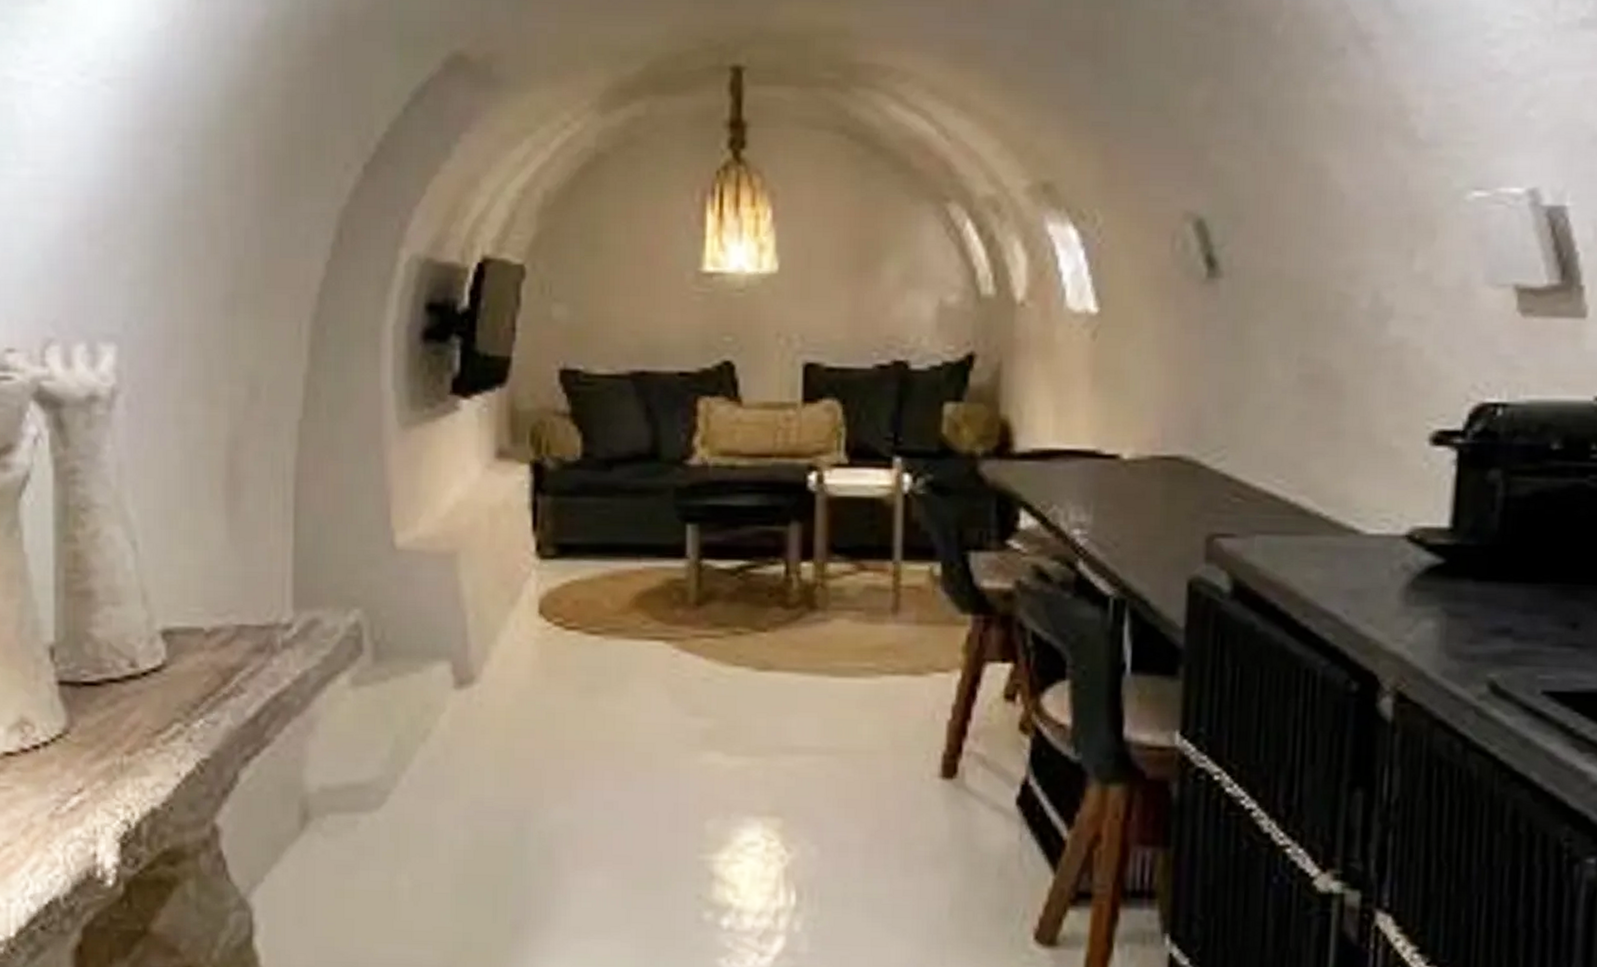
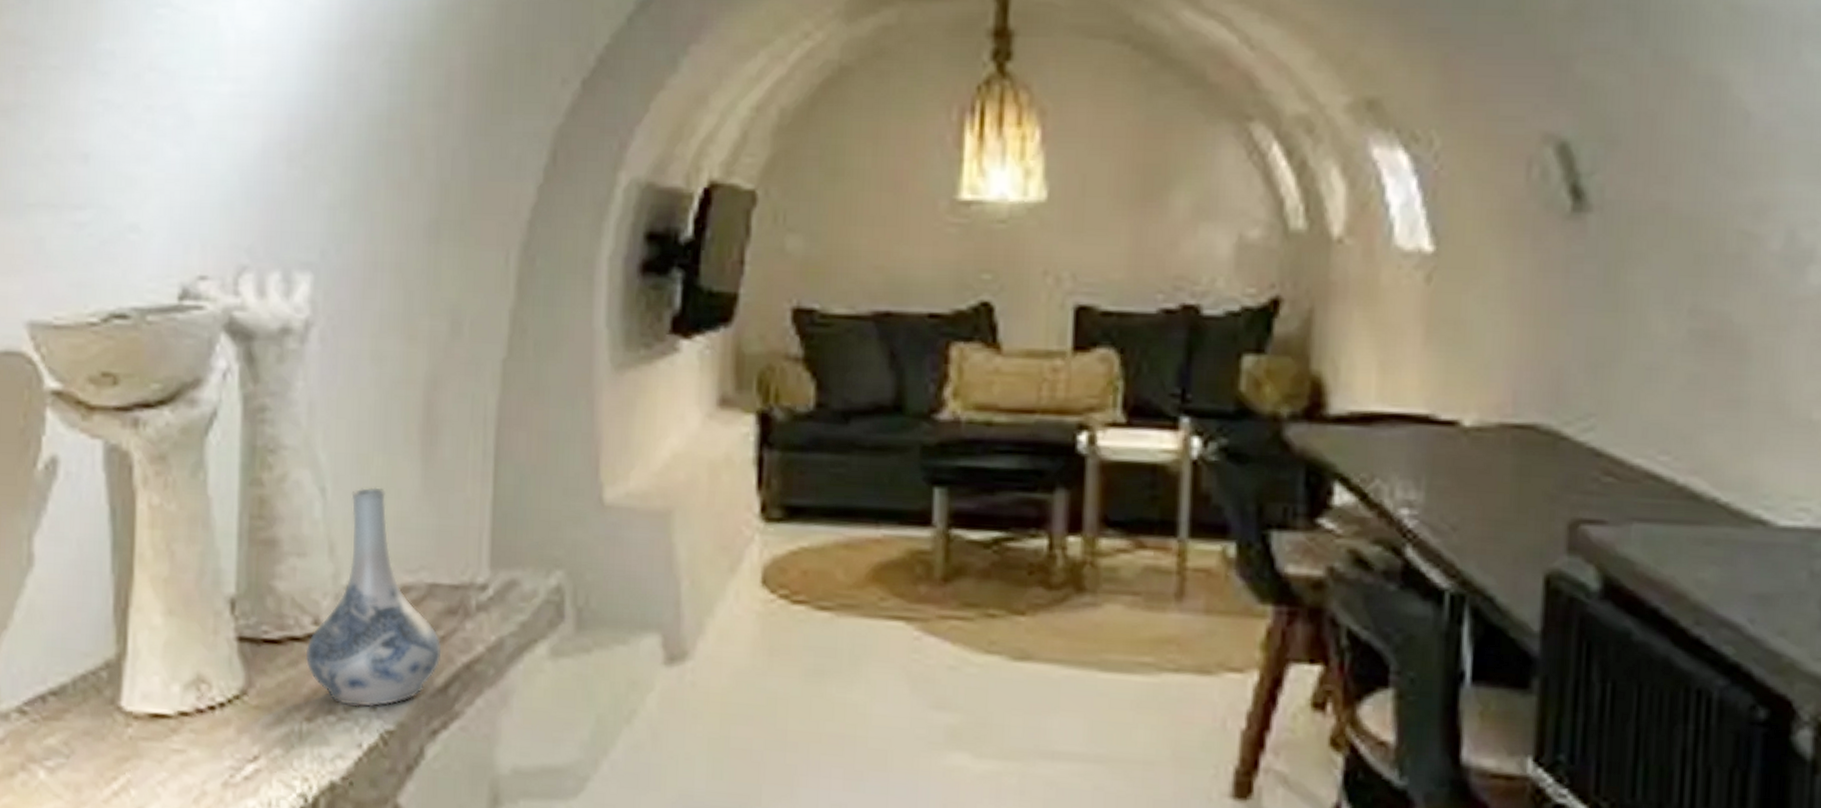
decorative vase: none [123,540,251,739] -> present [305,487,442,707]

